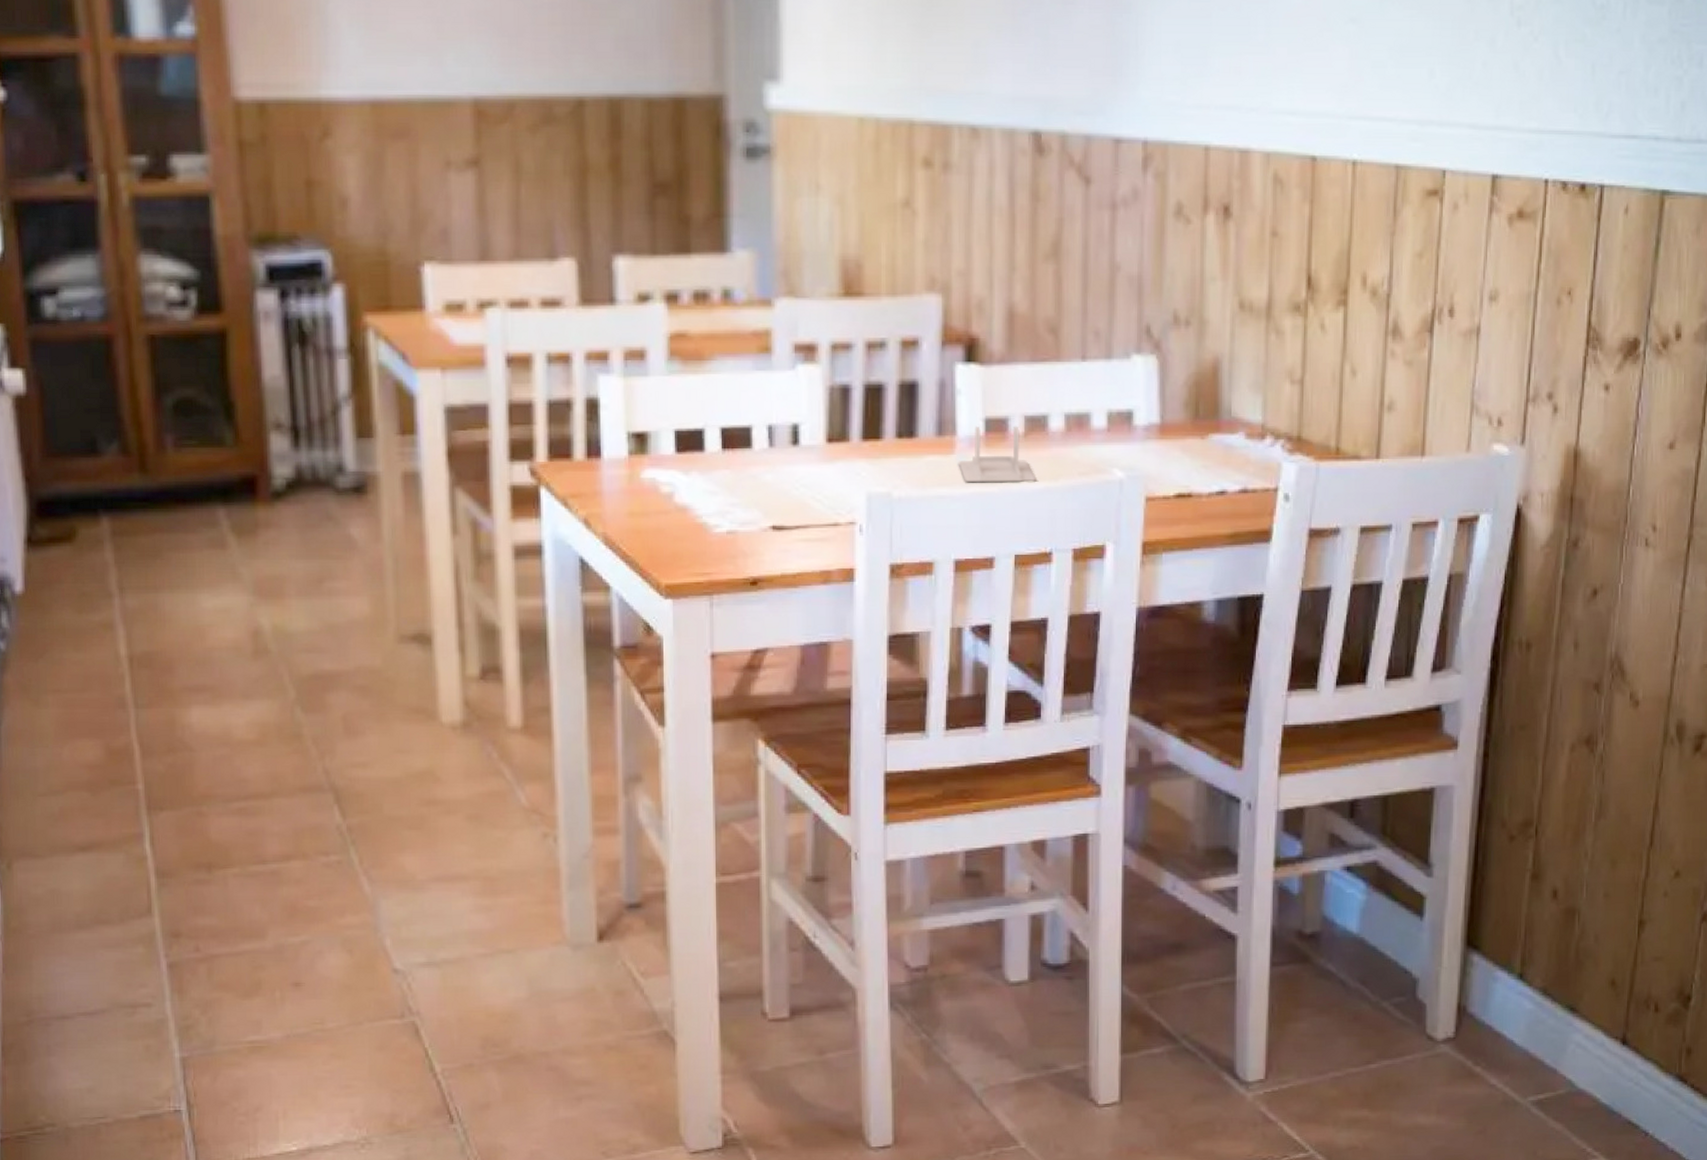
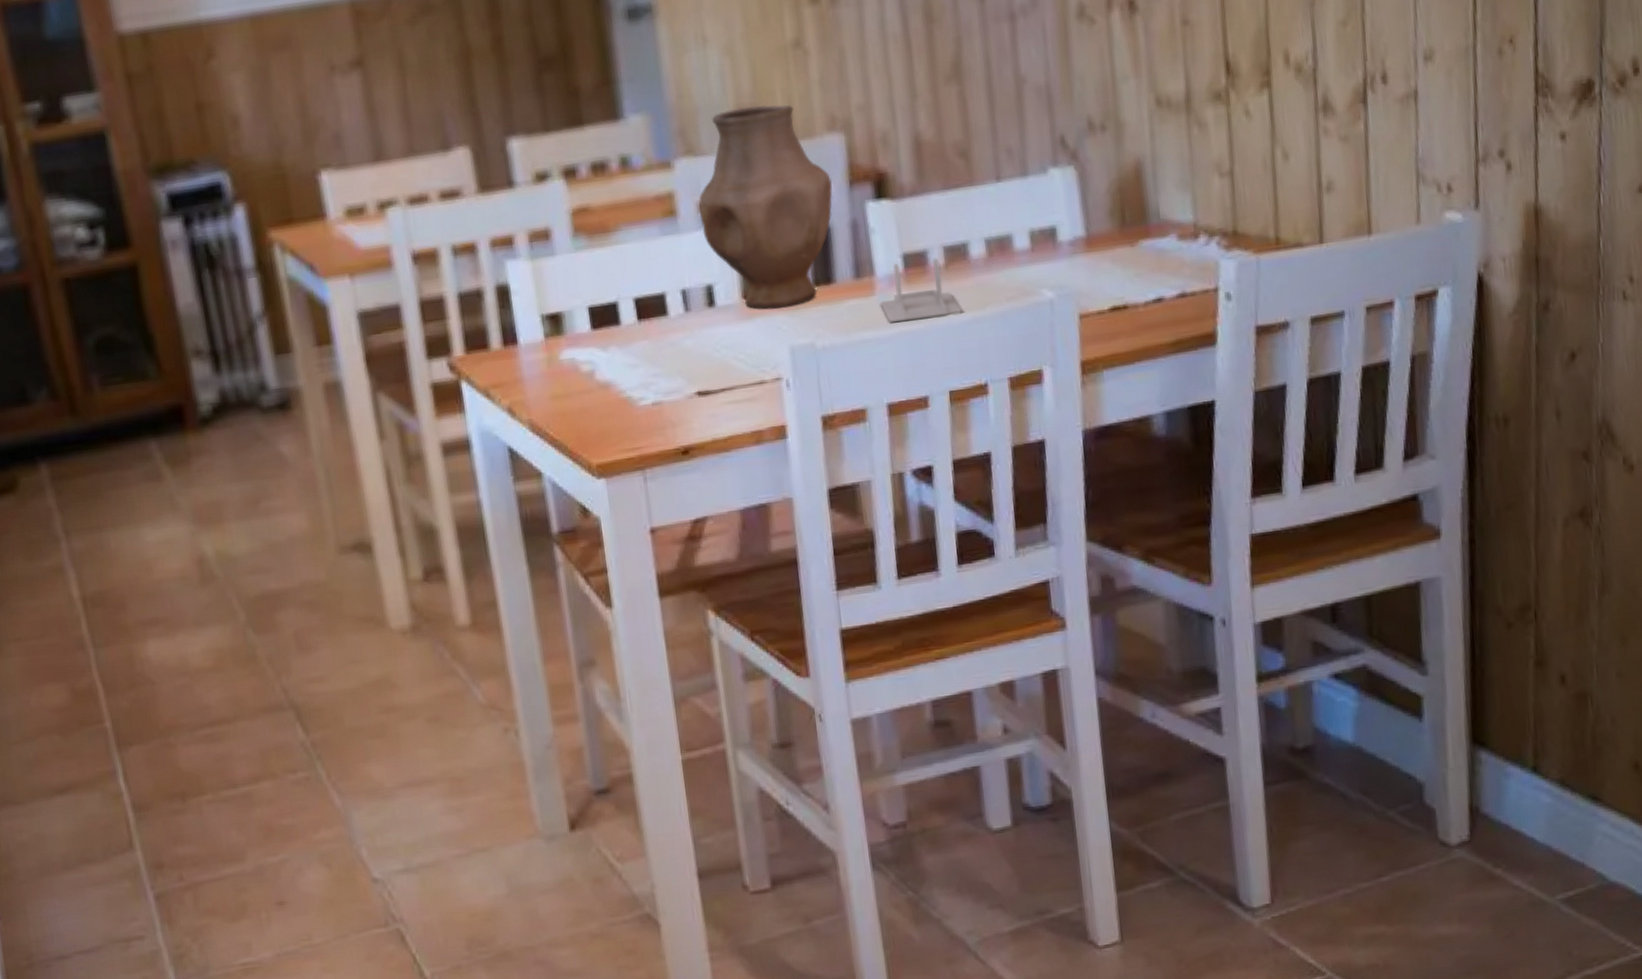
vase: none [794,257,925,455] -> present [699,104,833,310]

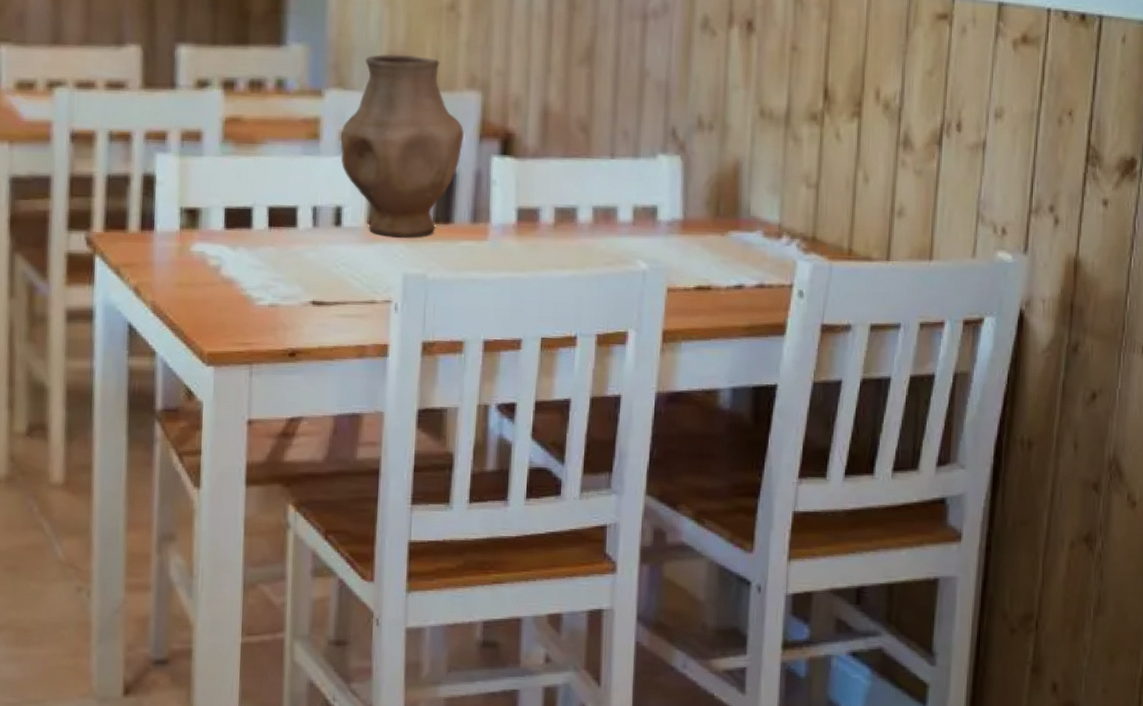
napkin holder: present [879,259,963,322] -> none [490,216,564,270]

